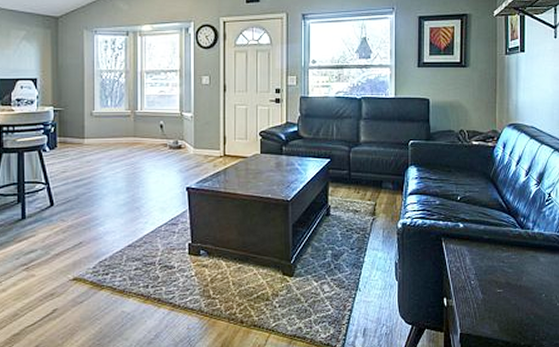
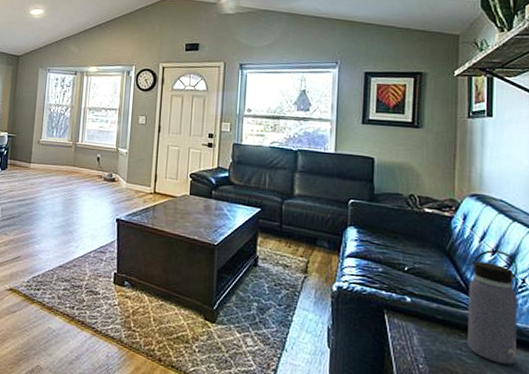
water bottle: none [508,172,546,268] -> present [467,250,519,365]

